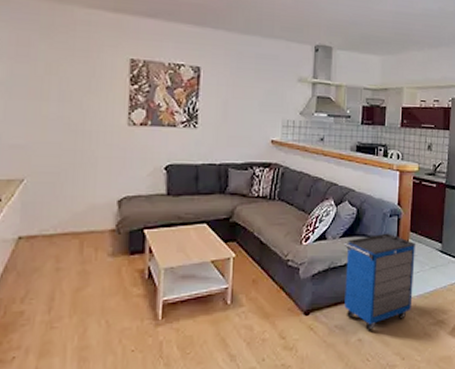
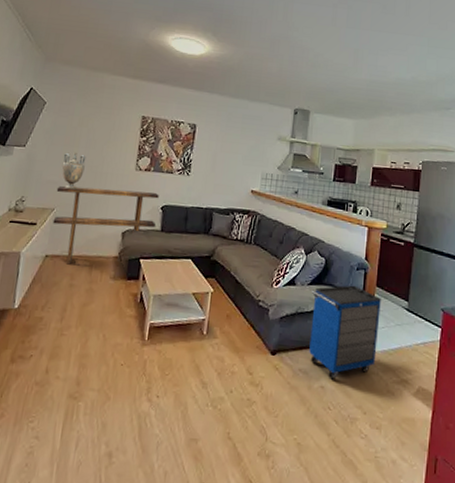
console table: none [23,150,161,245] -> present [52,186,159,265]
decorative urn: none [28,107,60,155] -> present [62,152,86,190]

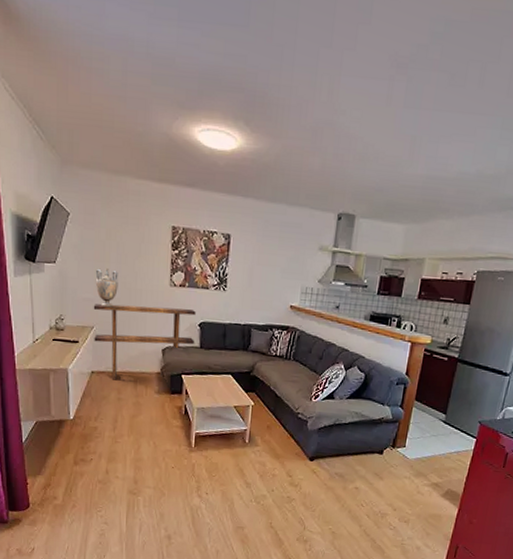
cabinet: present [309,285,381,380] -> none [345,399,419,482]

